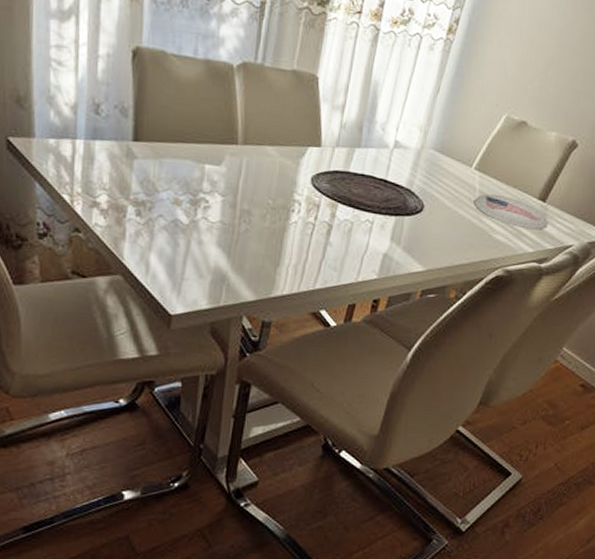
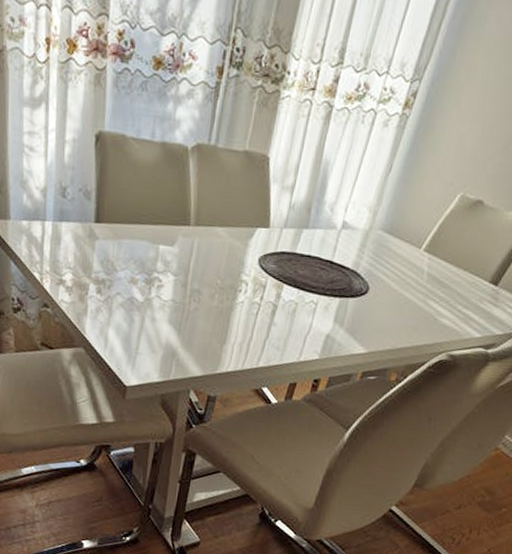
plate: present [473,194,548,230] -> none [420,276,499,315]

